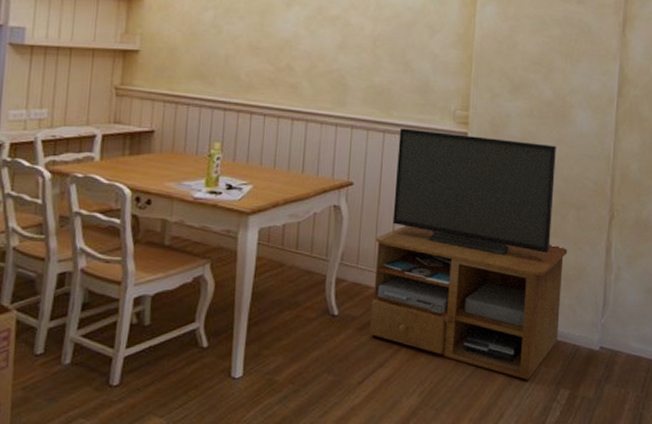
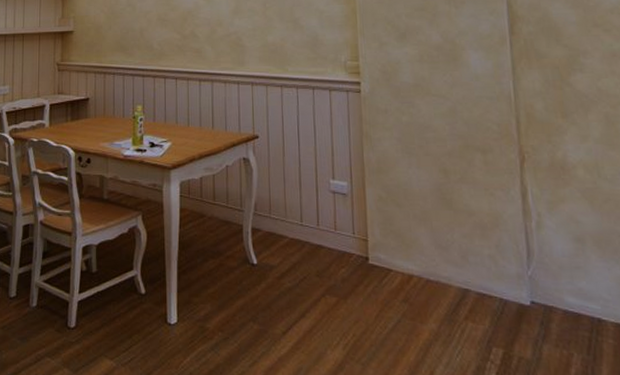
tv stand: present [370,128,568,380] -> none [284,81,482,336]

